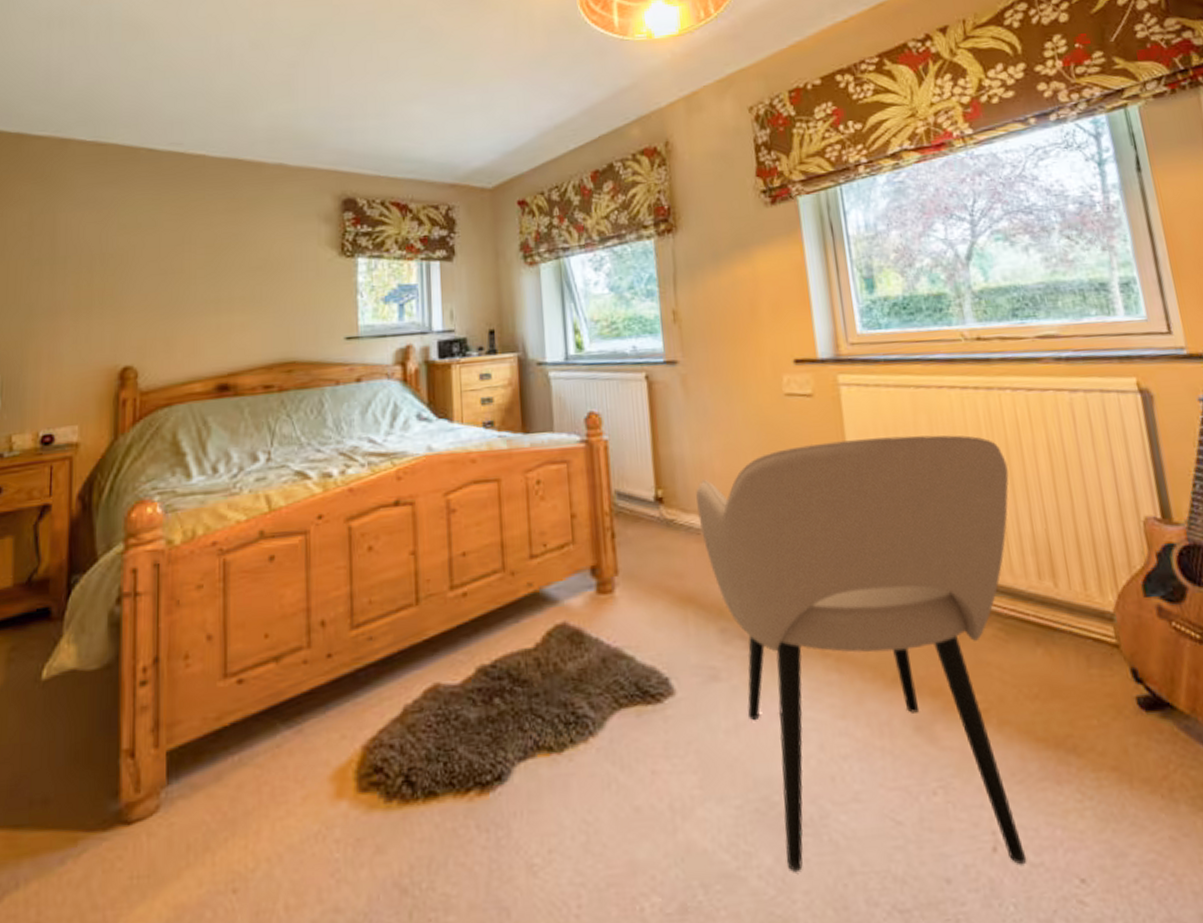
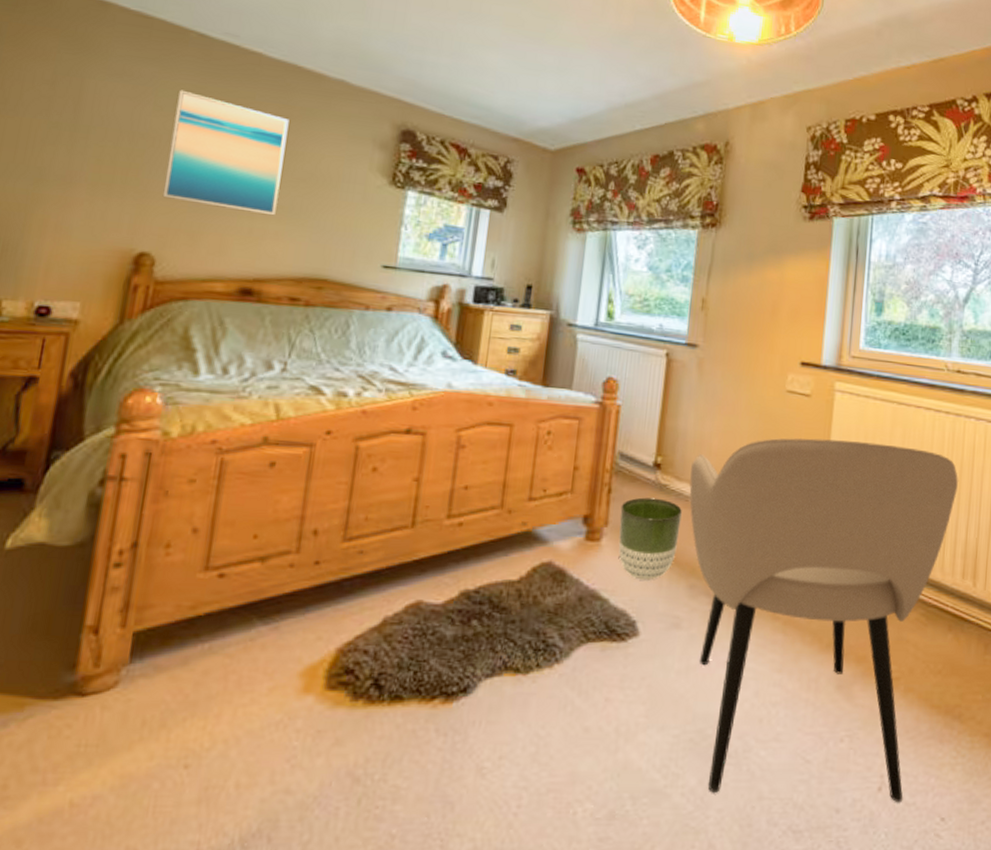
wall art: none [136,205,239,311] -> present [162,89,290,216]
planter: none [628,535,698,631] -> present [618,497,682,581]

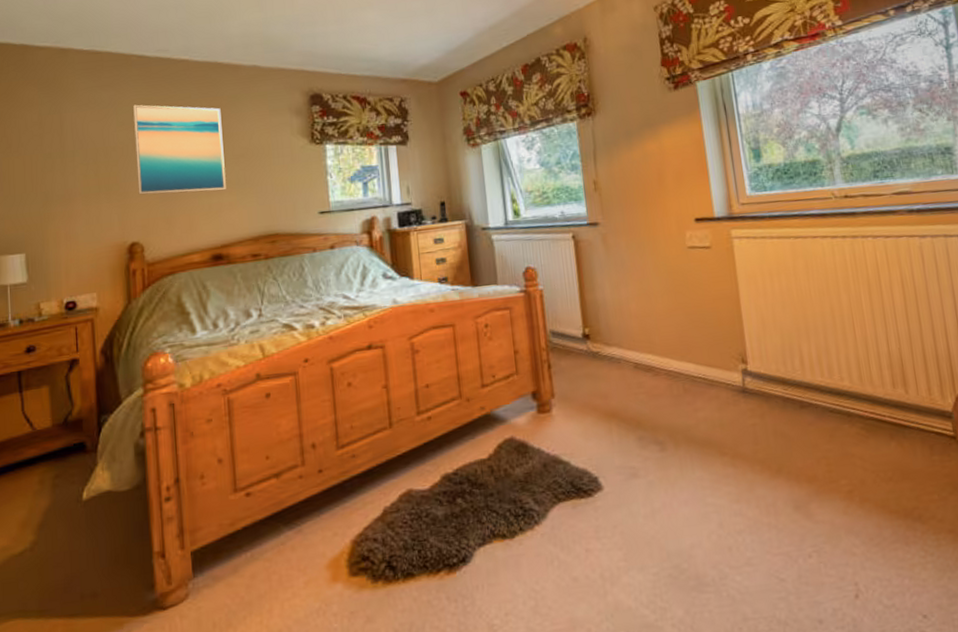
planter: present [618,497,682,581] -> none [562,365,620,440]
armchair: present [689,437,959,802] -> none [616,275,882,620]

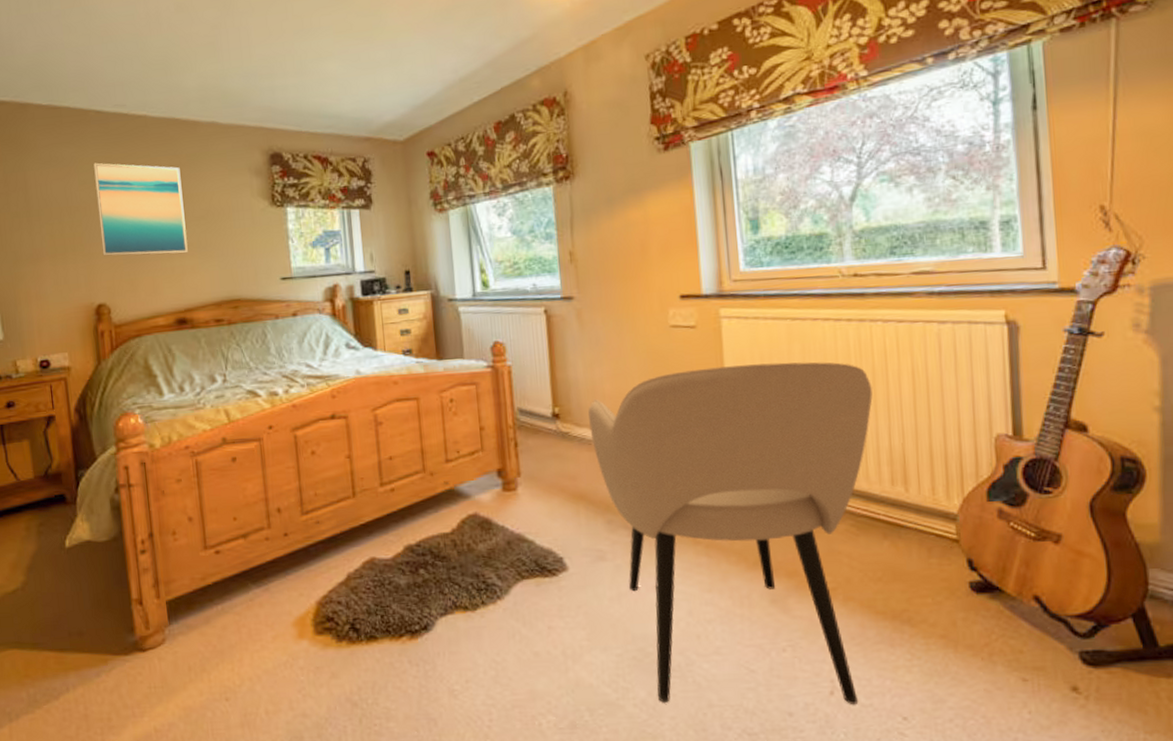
armchair: none [616,275,882,620] -> present [588,362,873,704]

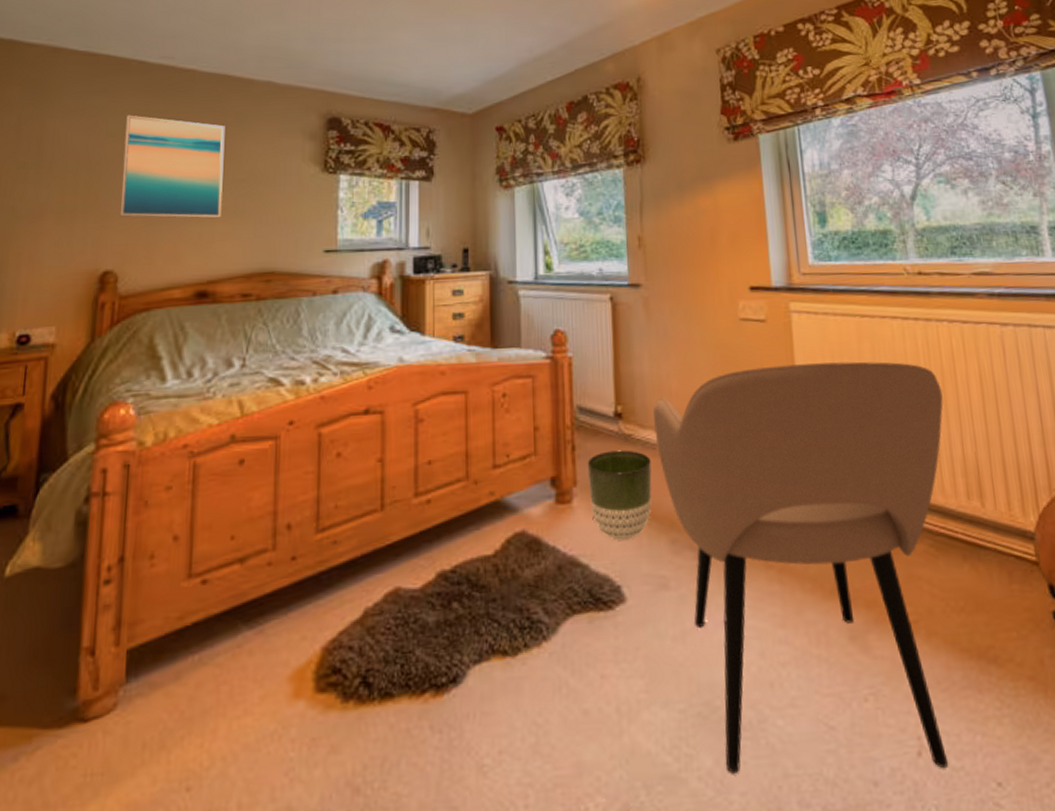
planter: none [529,445,589,521] -> present [587,450,652,540]

